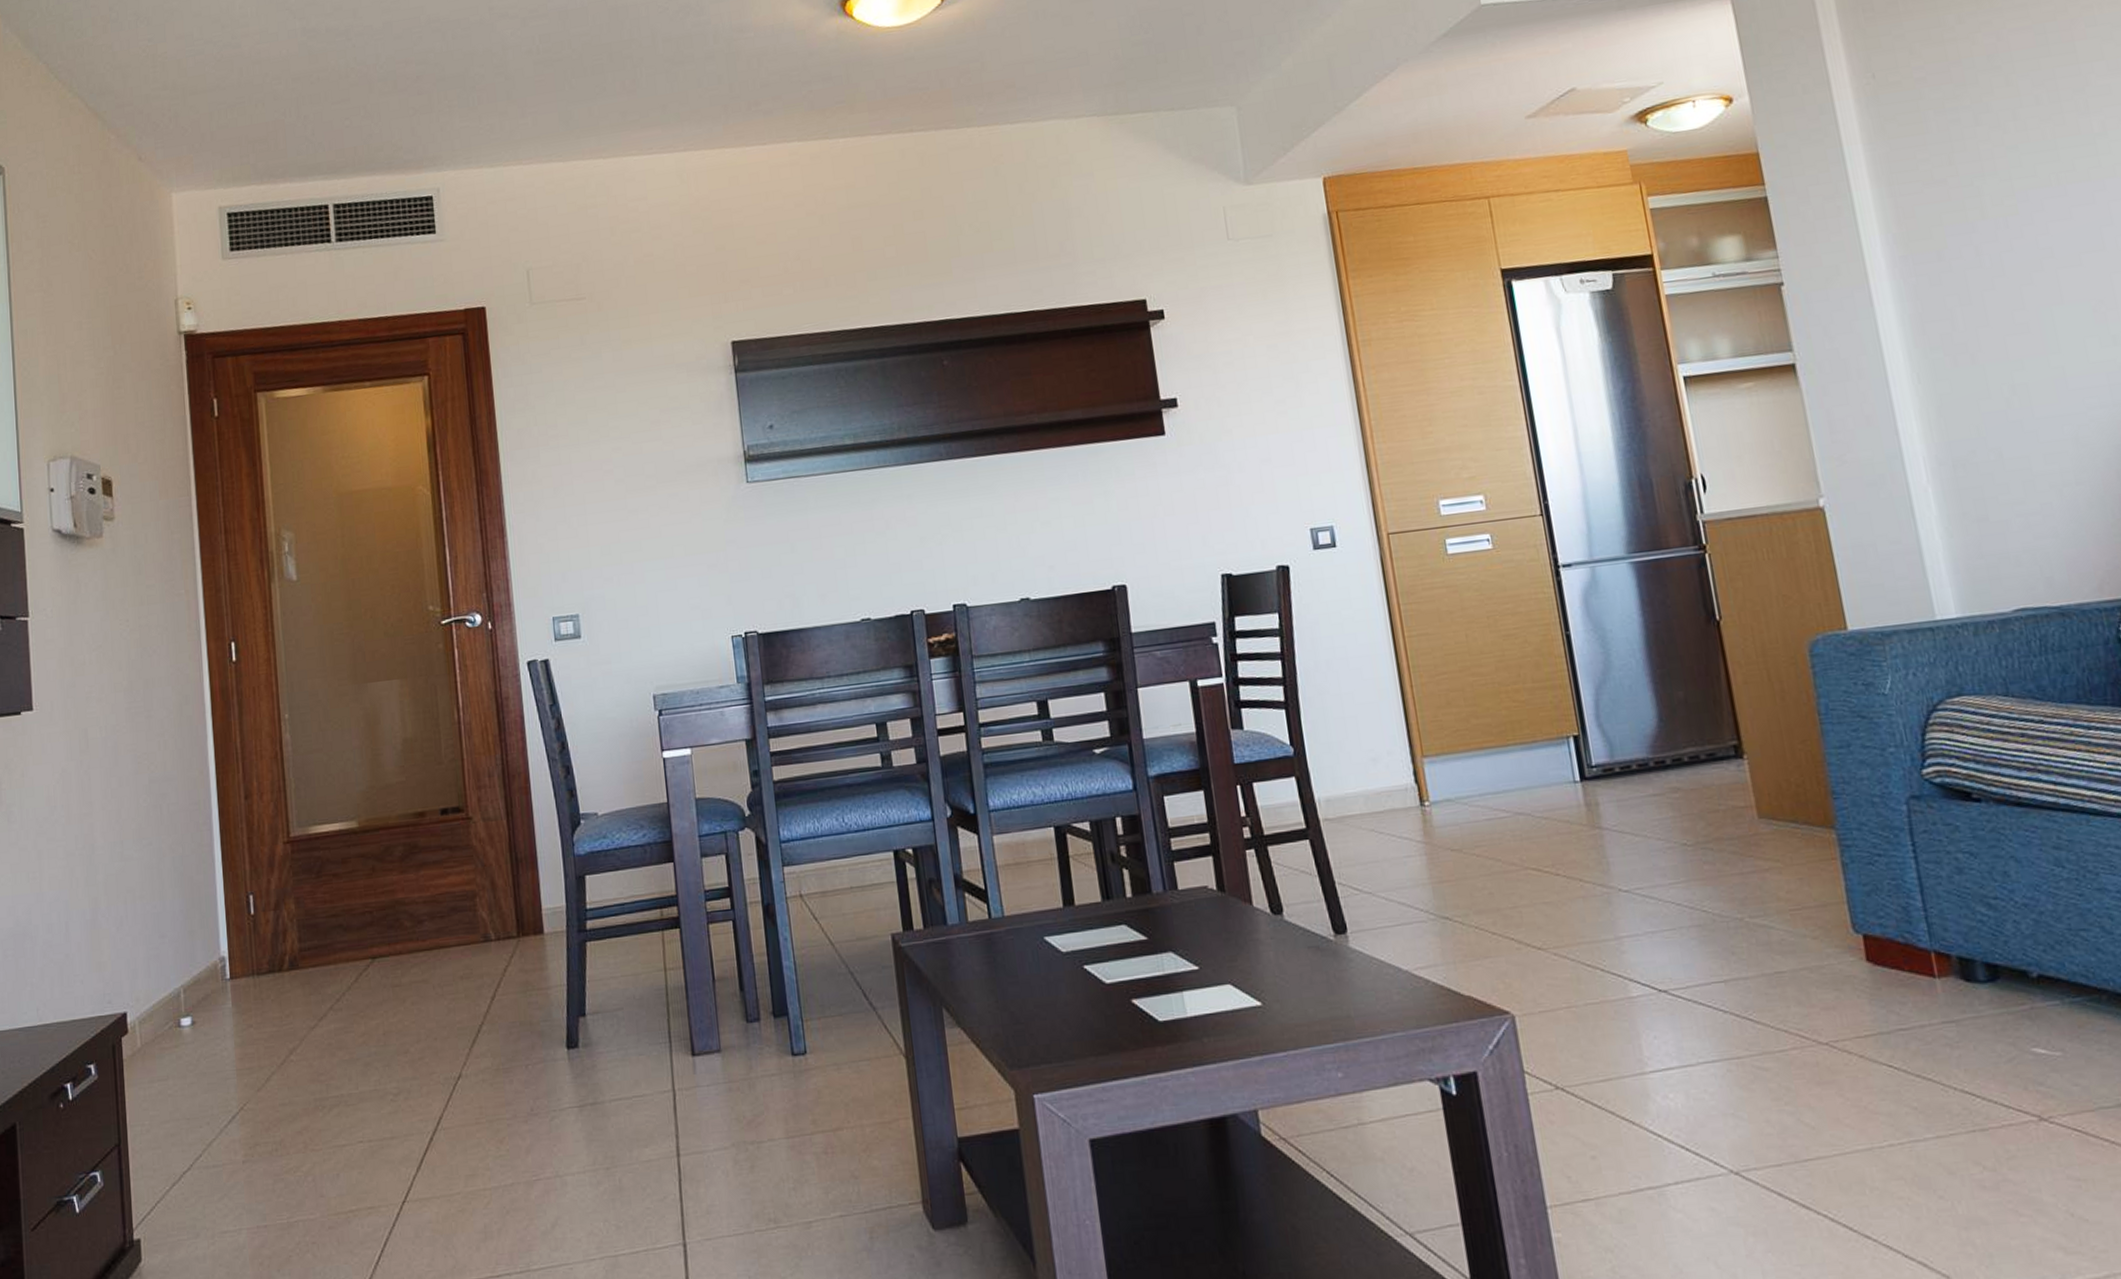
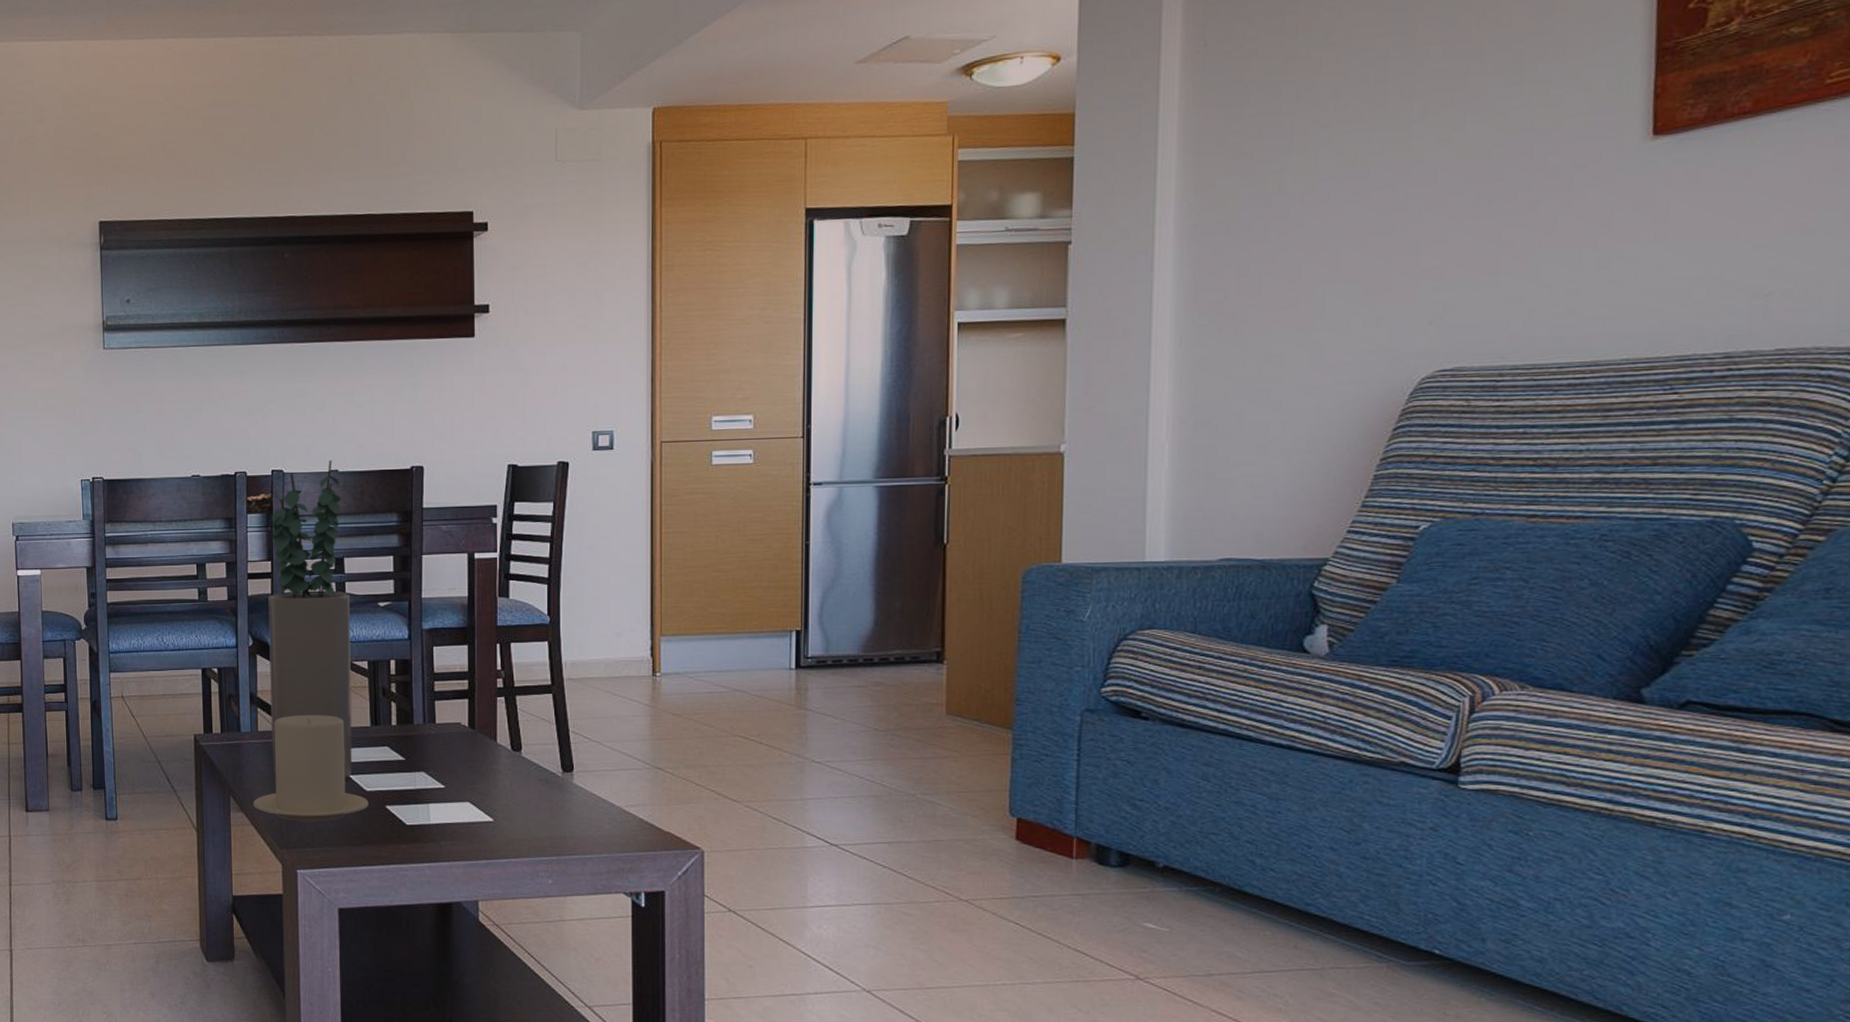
vase: none [958,586,1087,979] -> present [268,459,353,782]
candle: none [971,893,1111,1032] -> present [253,714,369,822]

